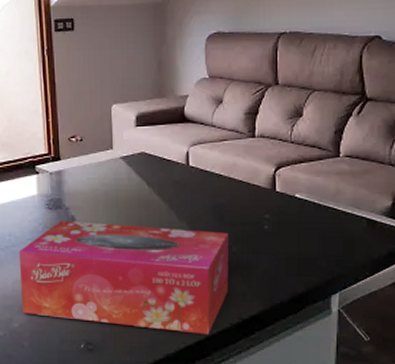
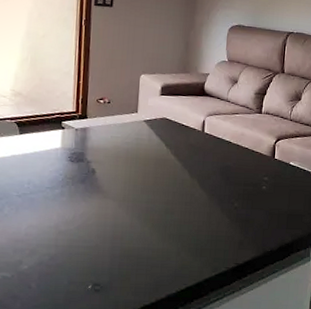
tissue box: present [18,220,229,334] -> none [33,172,232,277]

